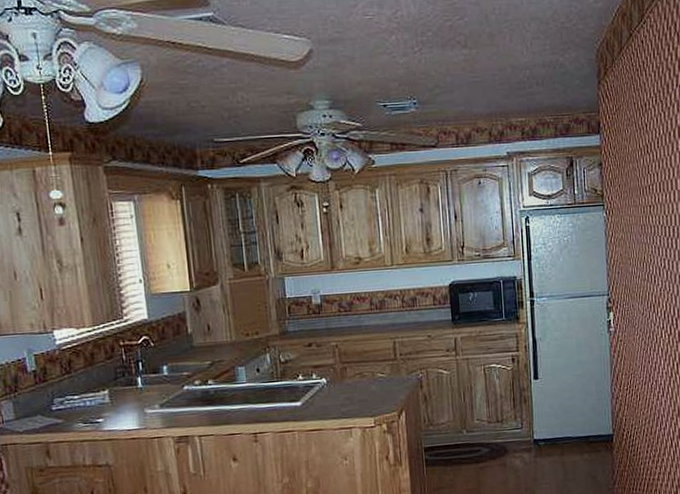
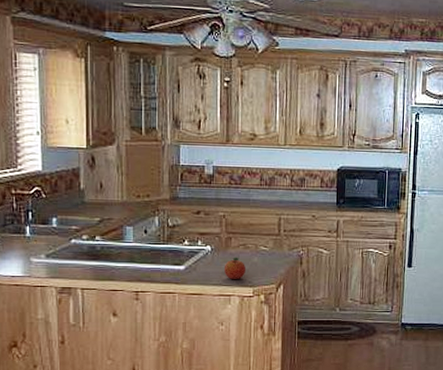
fruit: none [341,387,365,411] -> present [223,257,247,279]

